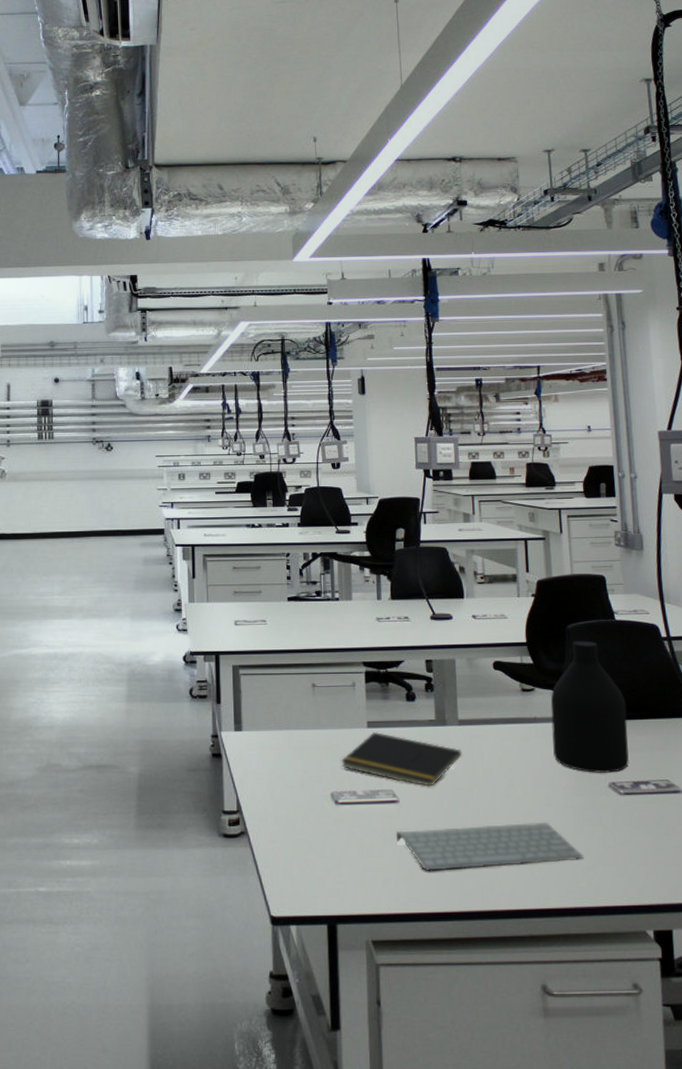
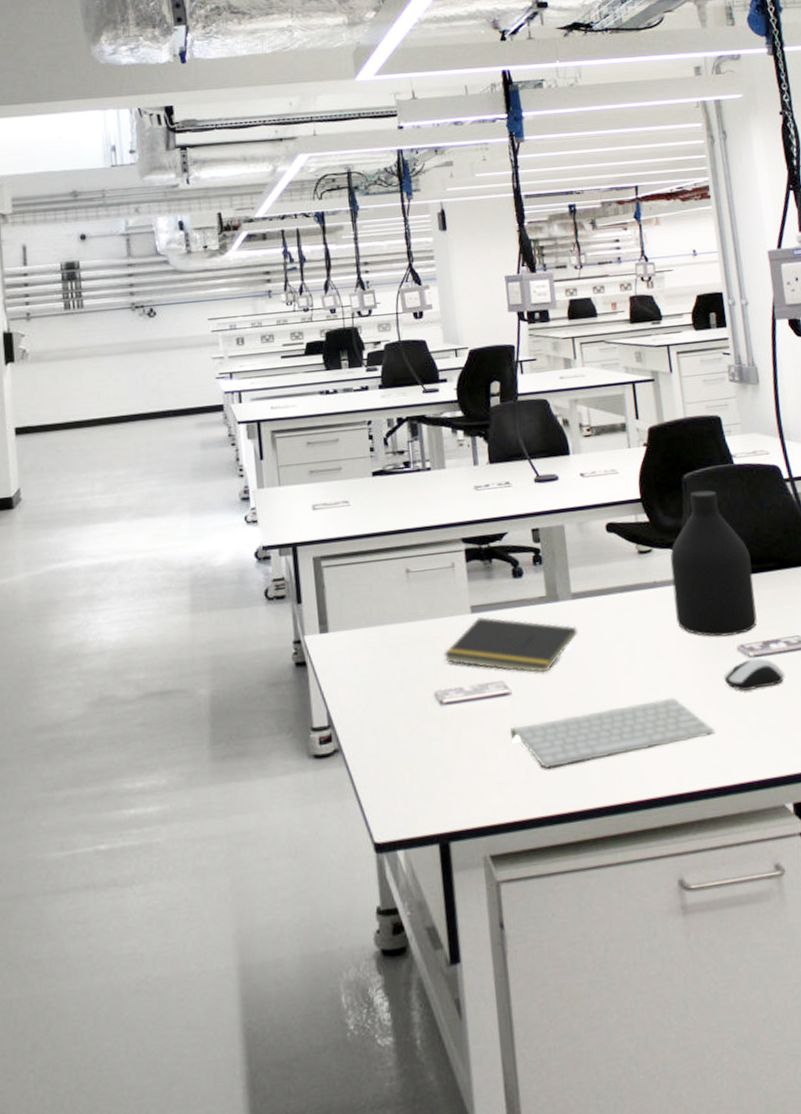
computer mouse: none [594,796,653,824] -> present [723,658,786,691]

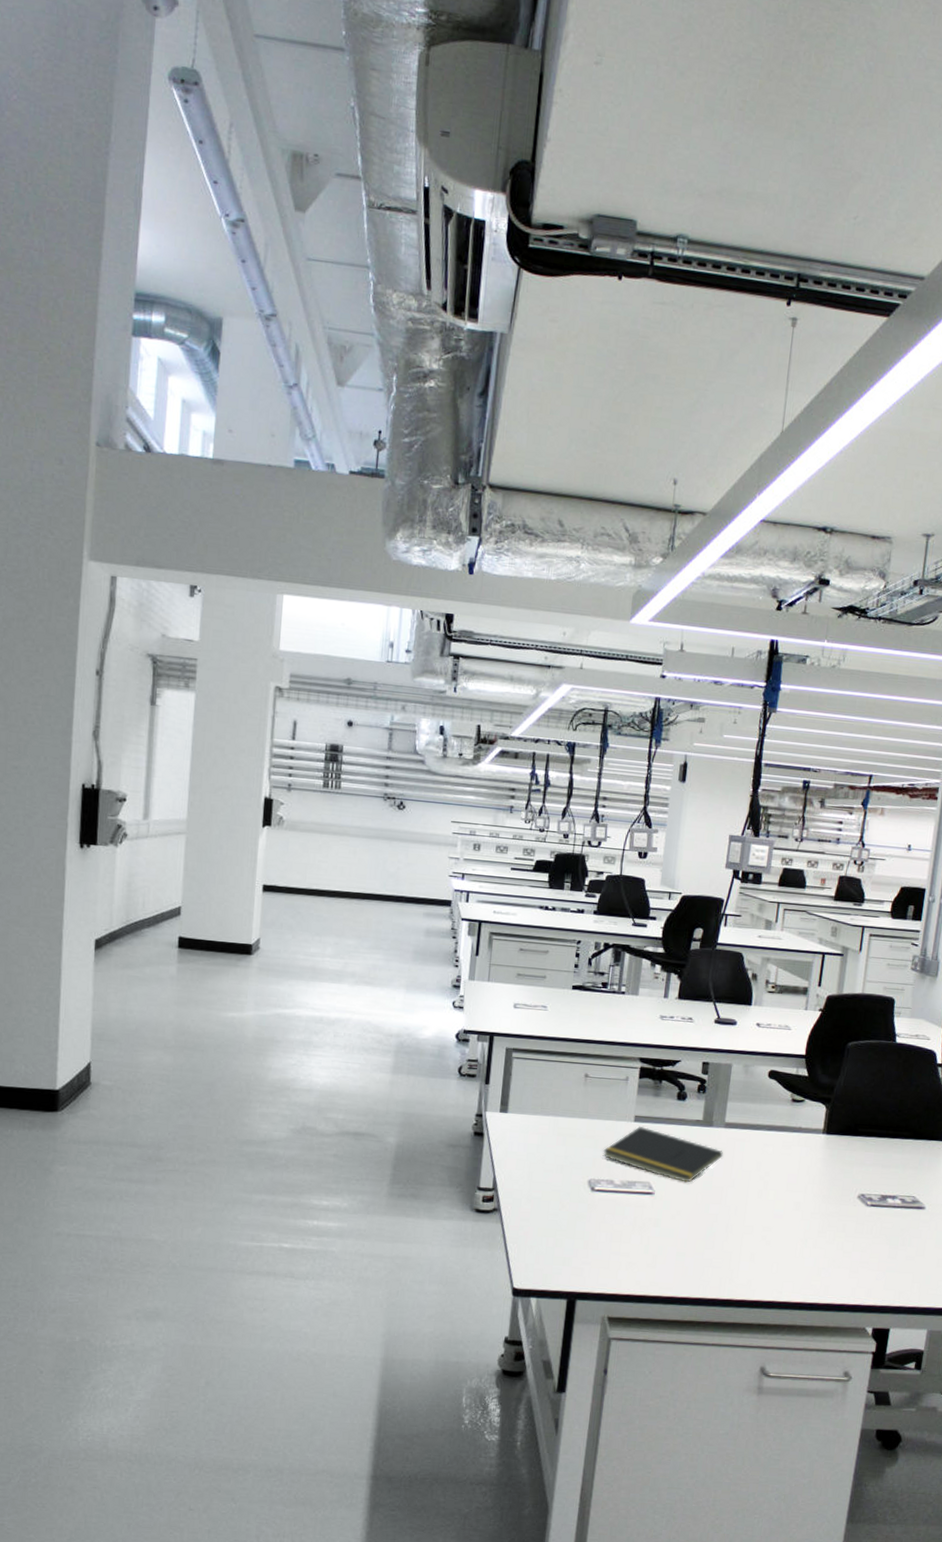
keyboard: present [509,697,715,769] -> none [645,1220,821,1262]
bottle: present [670,490,757,637] -> none [811,1058,890,1185]
computer mouse: present [723,658,786,691] -> none [839,1207,894,1233]

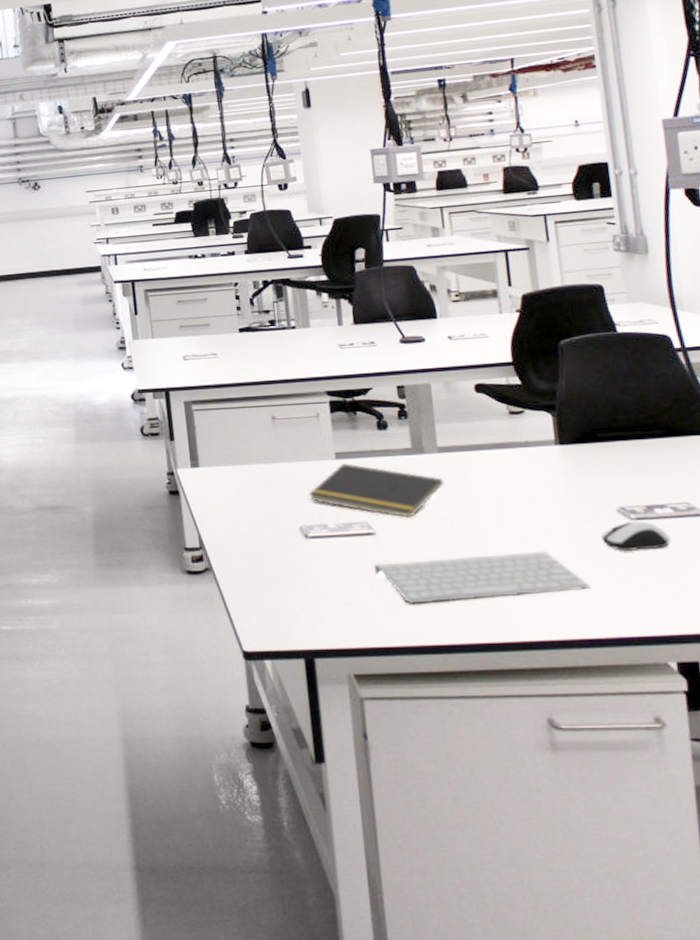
keyboard: none [645,1220,821,1262] -> present [373,550,590,604]
computer mouse: none [839,1207,894,1233] -> present [600,521,672,551]

